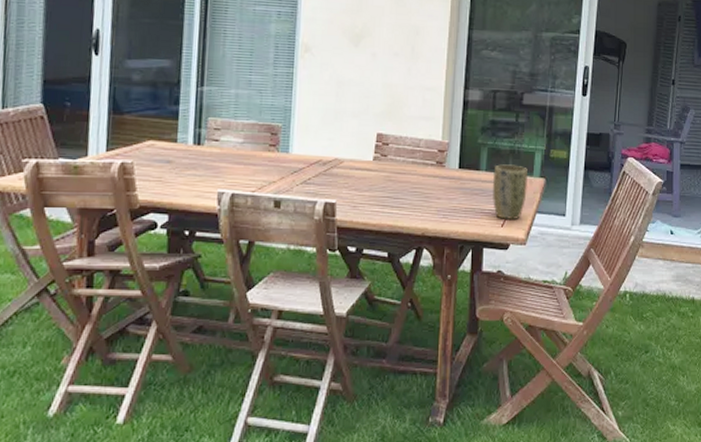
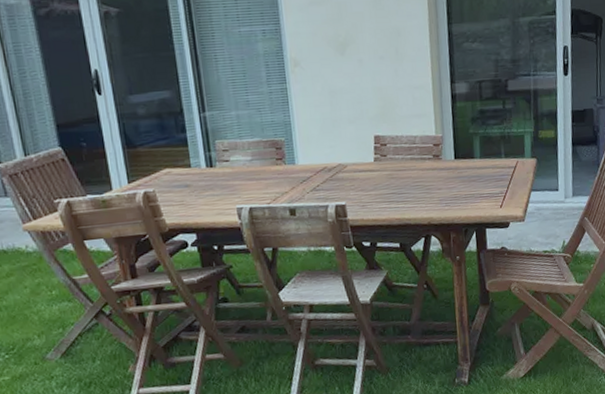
plant pot: present [492,164,527,219] -> none [487,149,521,201]

